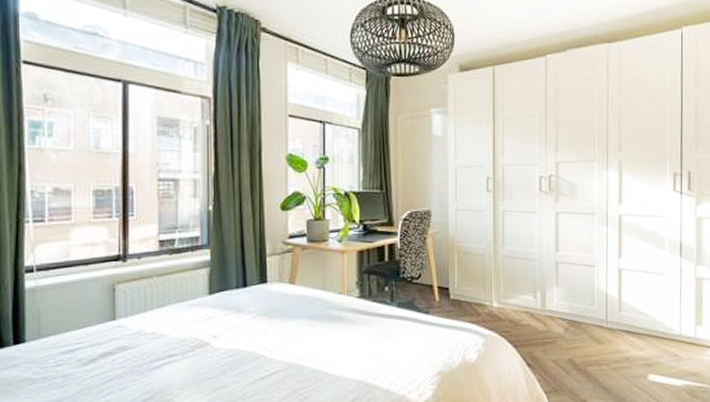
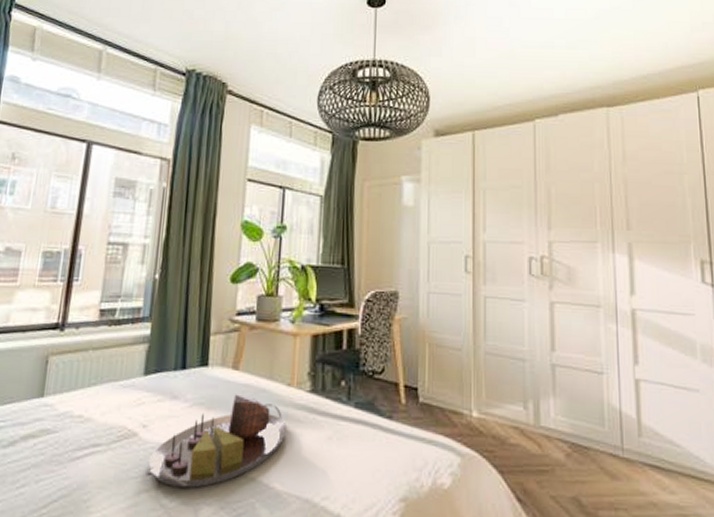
serving tray: none [220,304,341,382] -> present [145,394,288,488]

